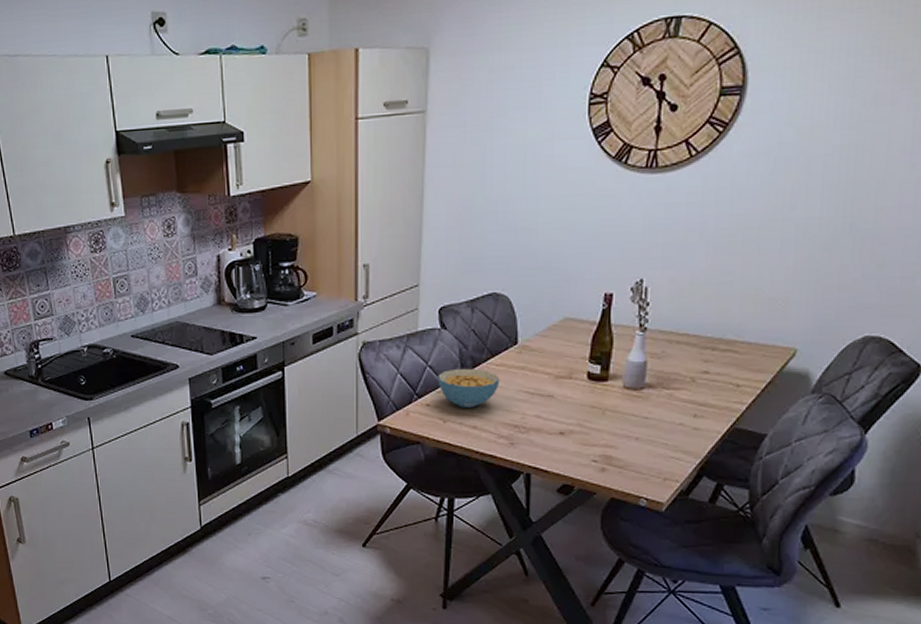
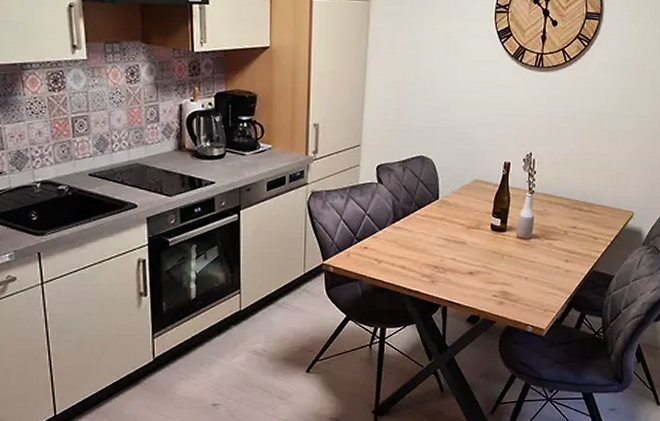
cereal bowl: present [438,368,500,408] -> none [374,217,425,251]

